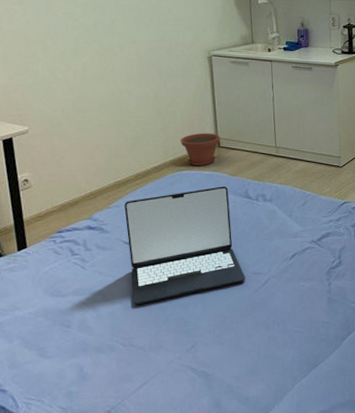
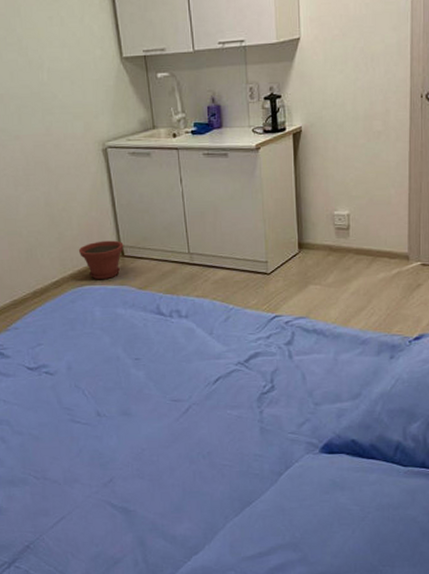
laptop: present [124,186,245,305] -> none [24,302,163,436]

